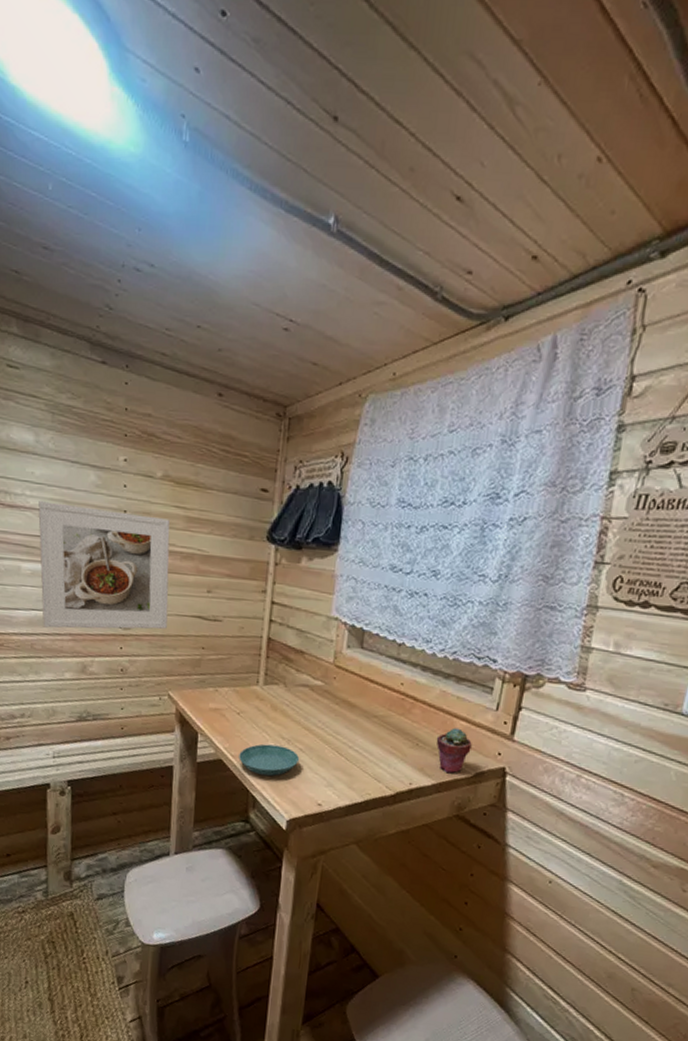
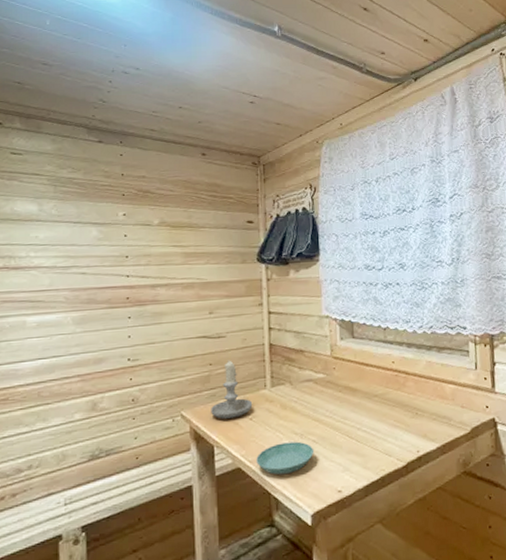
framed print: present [38,501,170,630] -> none [43,257,174,374]
candle: none [198,647,243,709] -> present [211,360,253,419]
potted succulent: present [436,727,472,774] -> none [431,391,463,435]

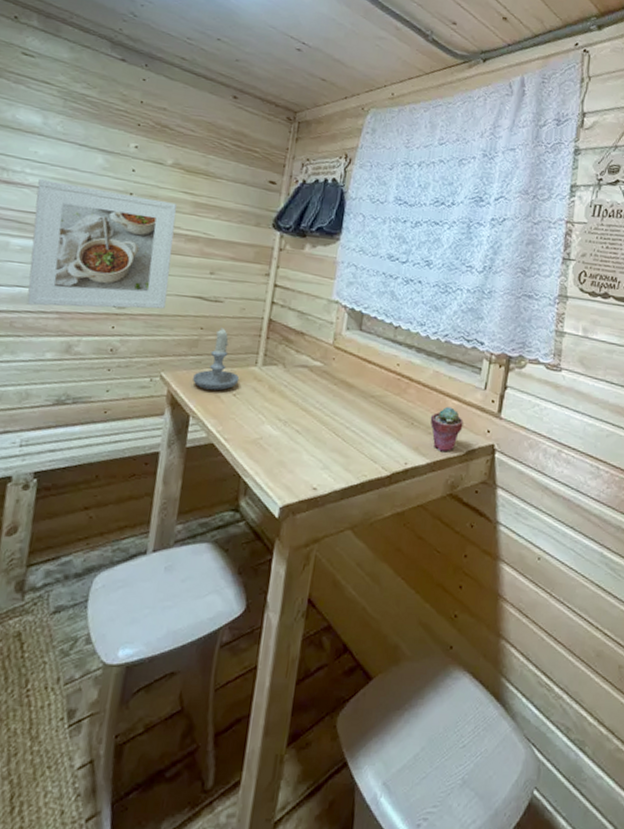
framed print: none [43,257,174,374] -> present [27,179,177,309]
saucer: present [256,441,315,475] -> none [232,426,296,461]
potted succulent: none [431,391,463,435] -> present [430,406,463,453]

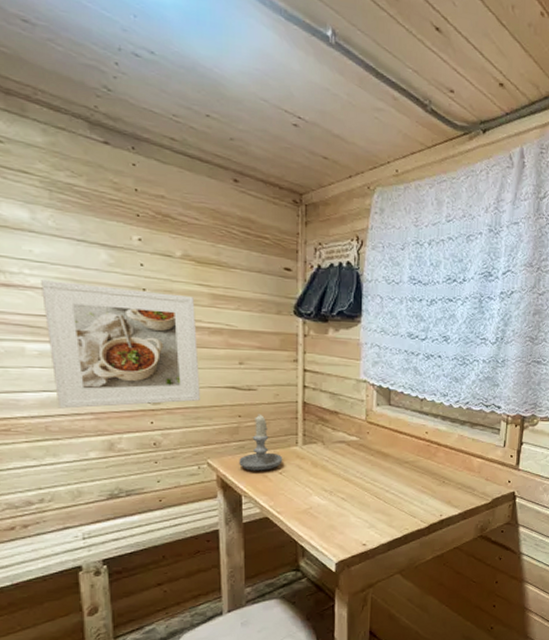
potted succulent: present [430,406,463,453] -> none [458,464,487,503]

